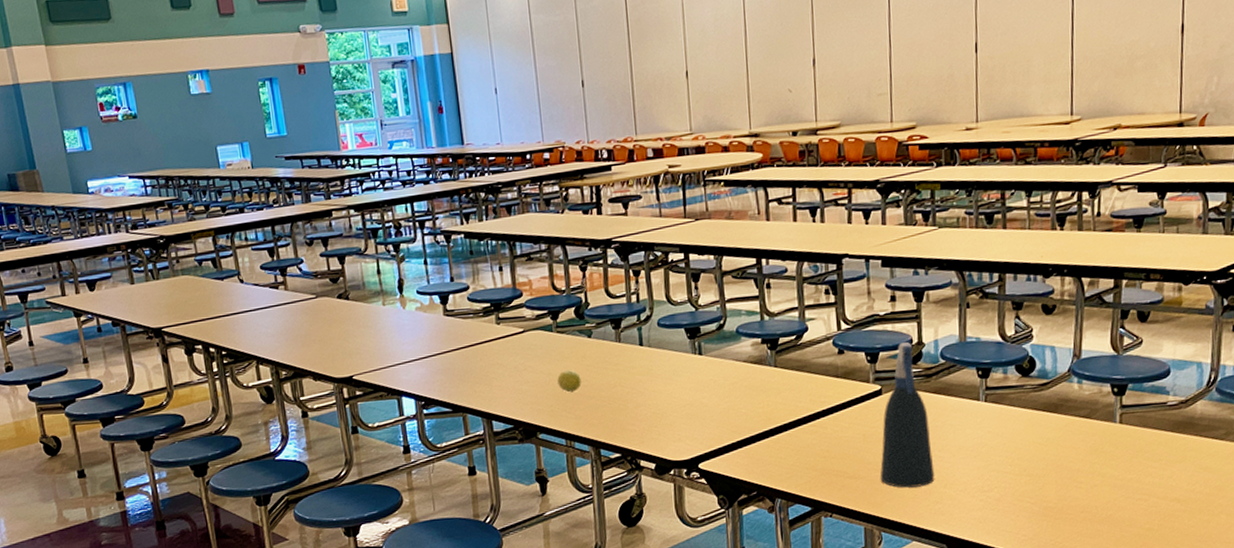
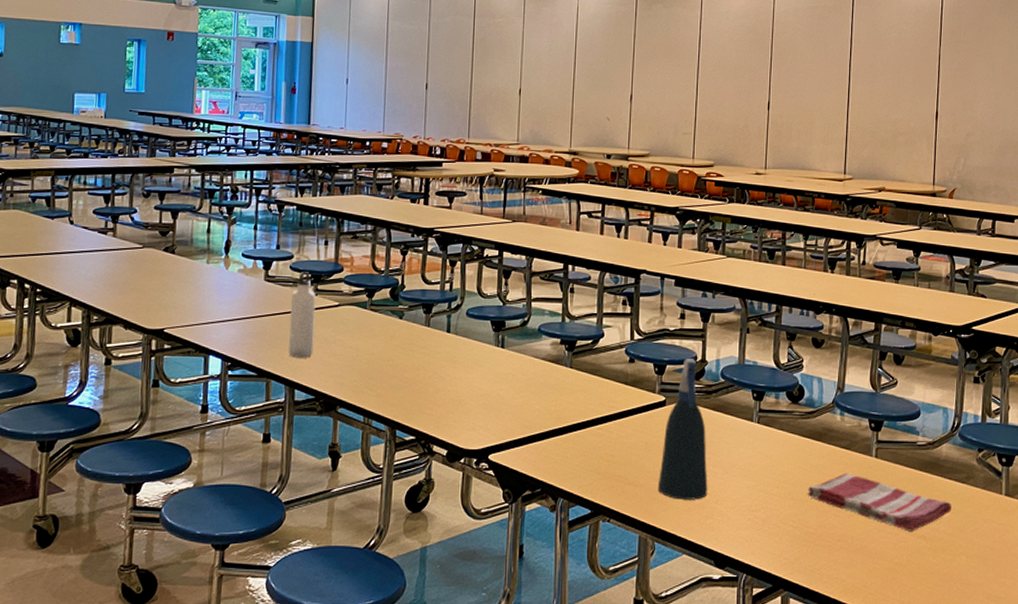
water bottle: none [473,301,505,390] -> present [288,272,316,358]
fruit: present [557,369,582,393] -> none [364,347,387,370]
dish towel: none [1044,442,1209,496] -> present [807,473,951,531]

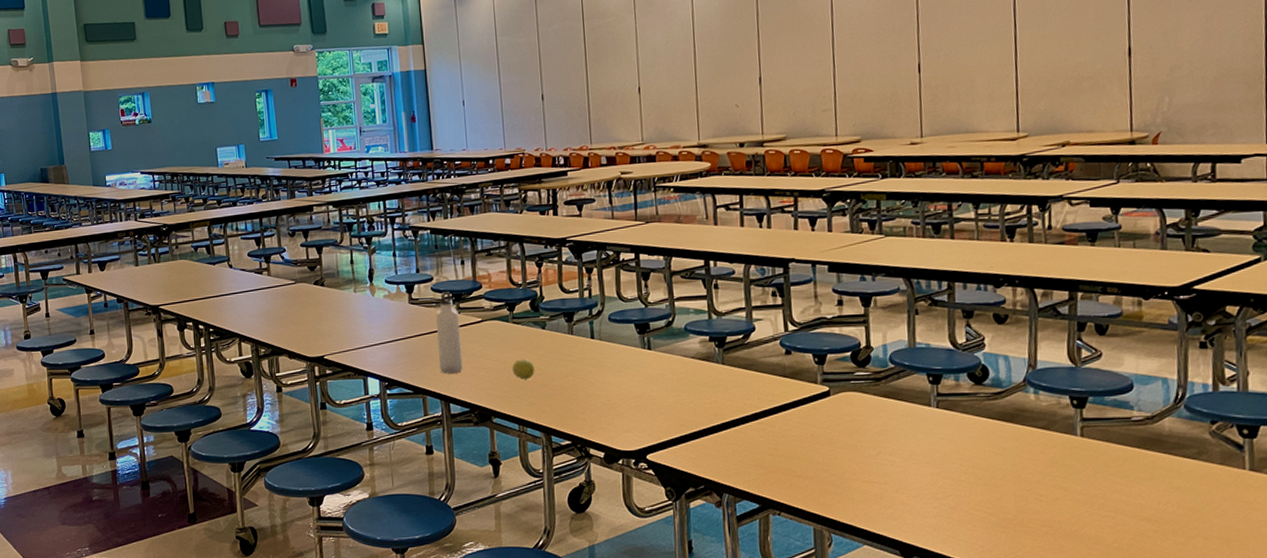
fruit: none [364,347,387,370] -> present [512,358,535,380]
spray bottle: present [657,357,708,500] -> none [829,345,886,490]
dish towel: present [807,473,951,531] -> none [1001,454,1181,514]

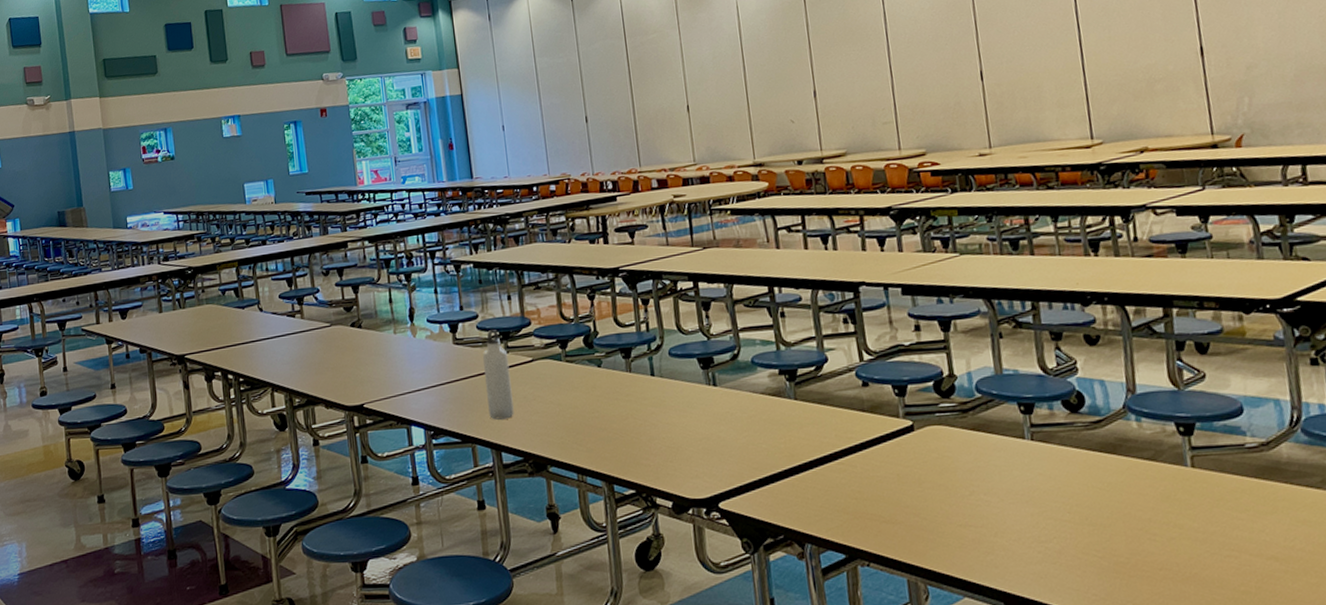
fruit: present [512,358,535,380] -> none [567,400,592,424]

